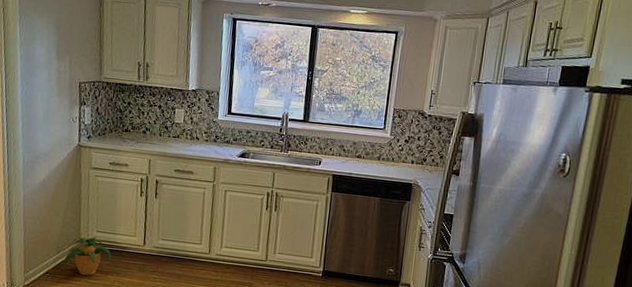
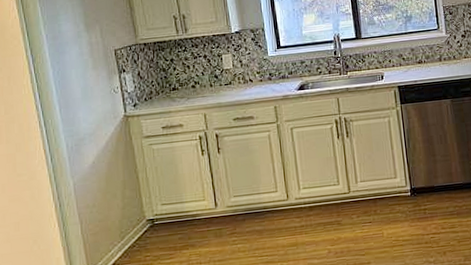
potted plant: present [64,236,112,276] -> none [131,210,183,258]

